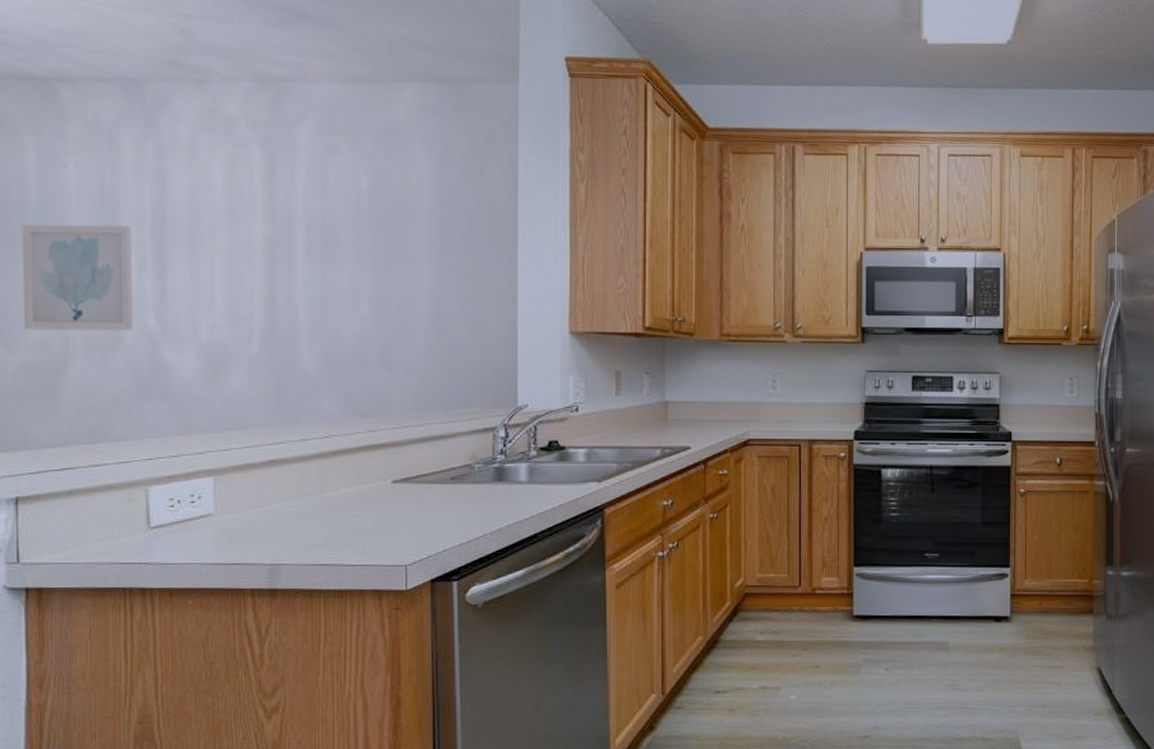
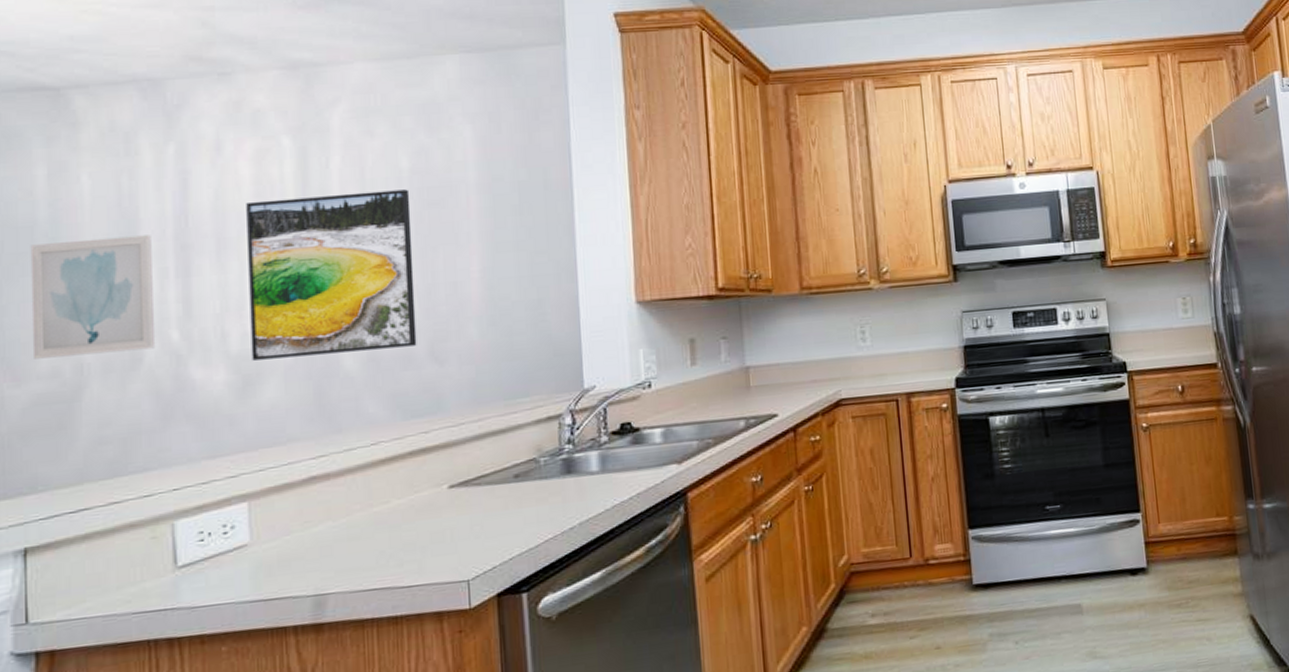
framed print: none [218,204,369,352] -> present [246,189,417,361]

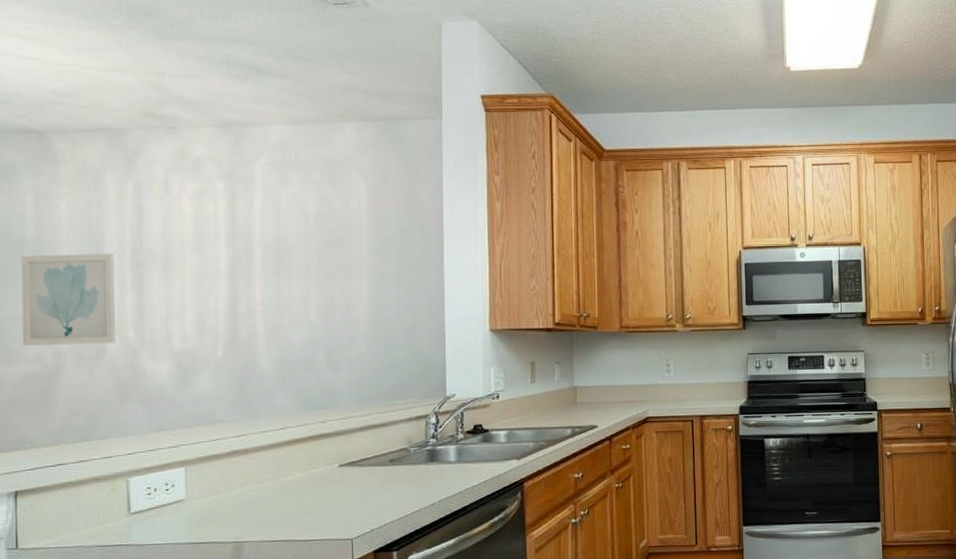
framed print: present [246,189,417,361] -> none [187,229,318,357]

